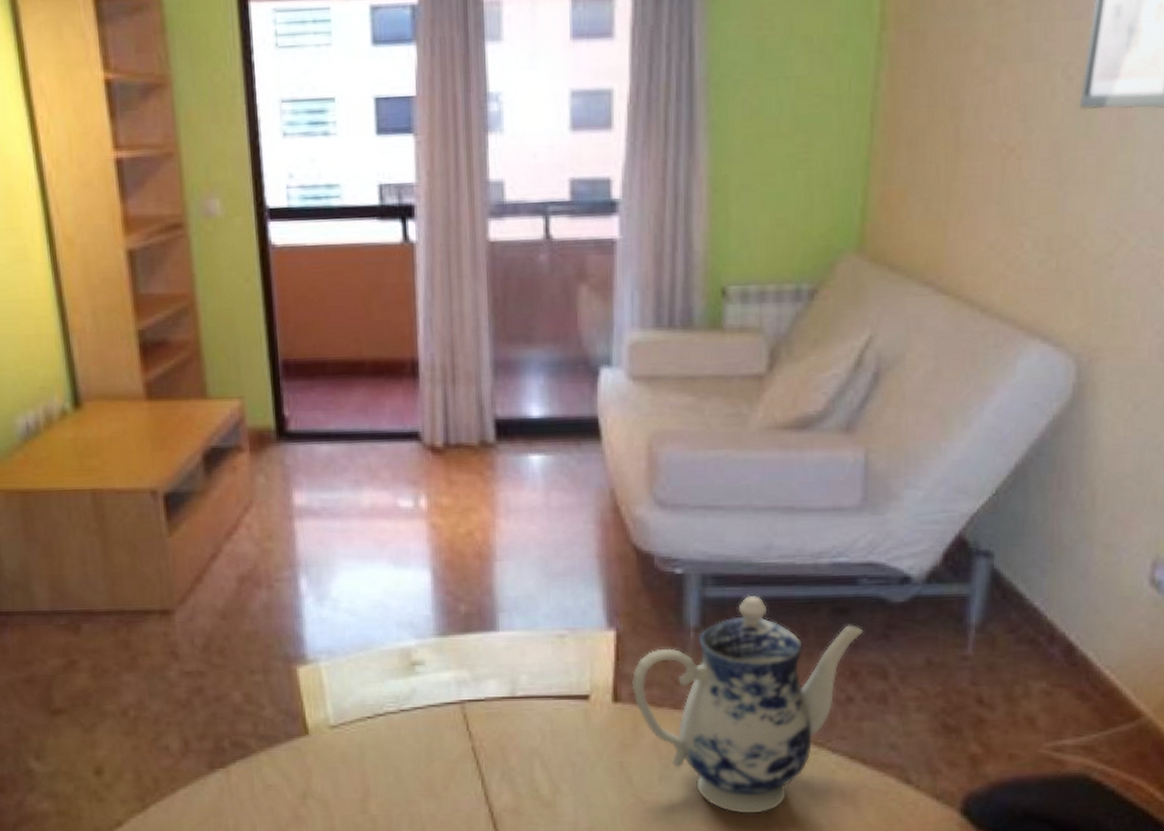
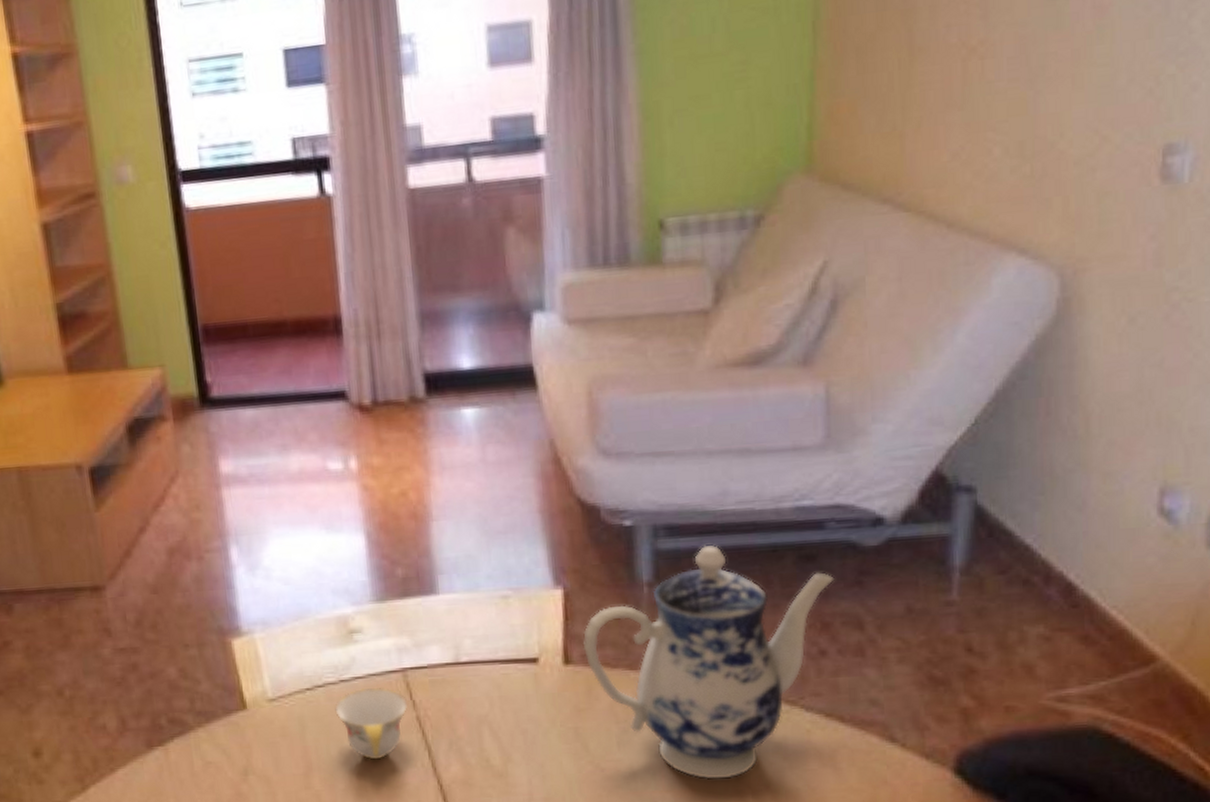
teacup: none [394,718,464,786] -> present [335,688,408,759]

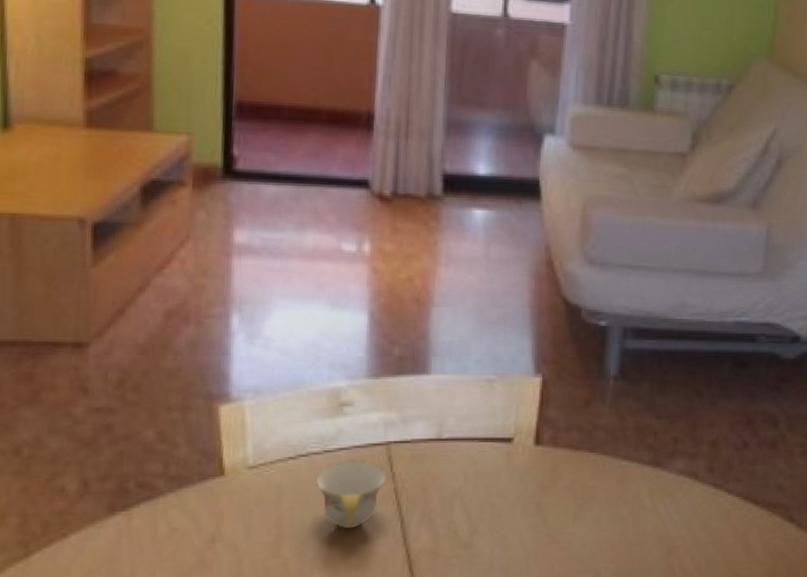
teapot: present [582,545,835,780] -> none [553,347,760,552]

